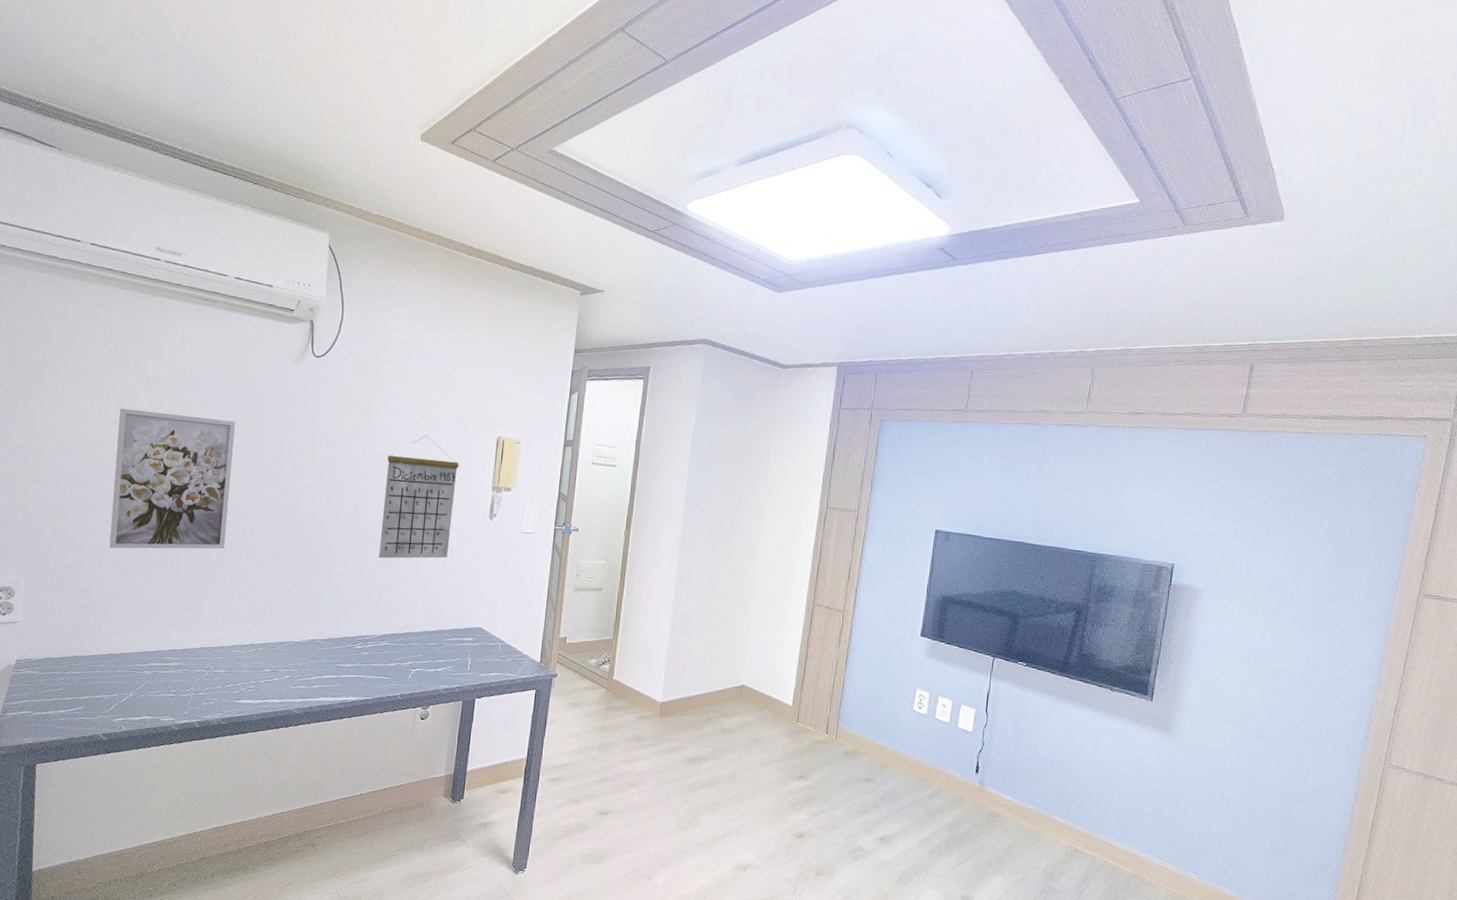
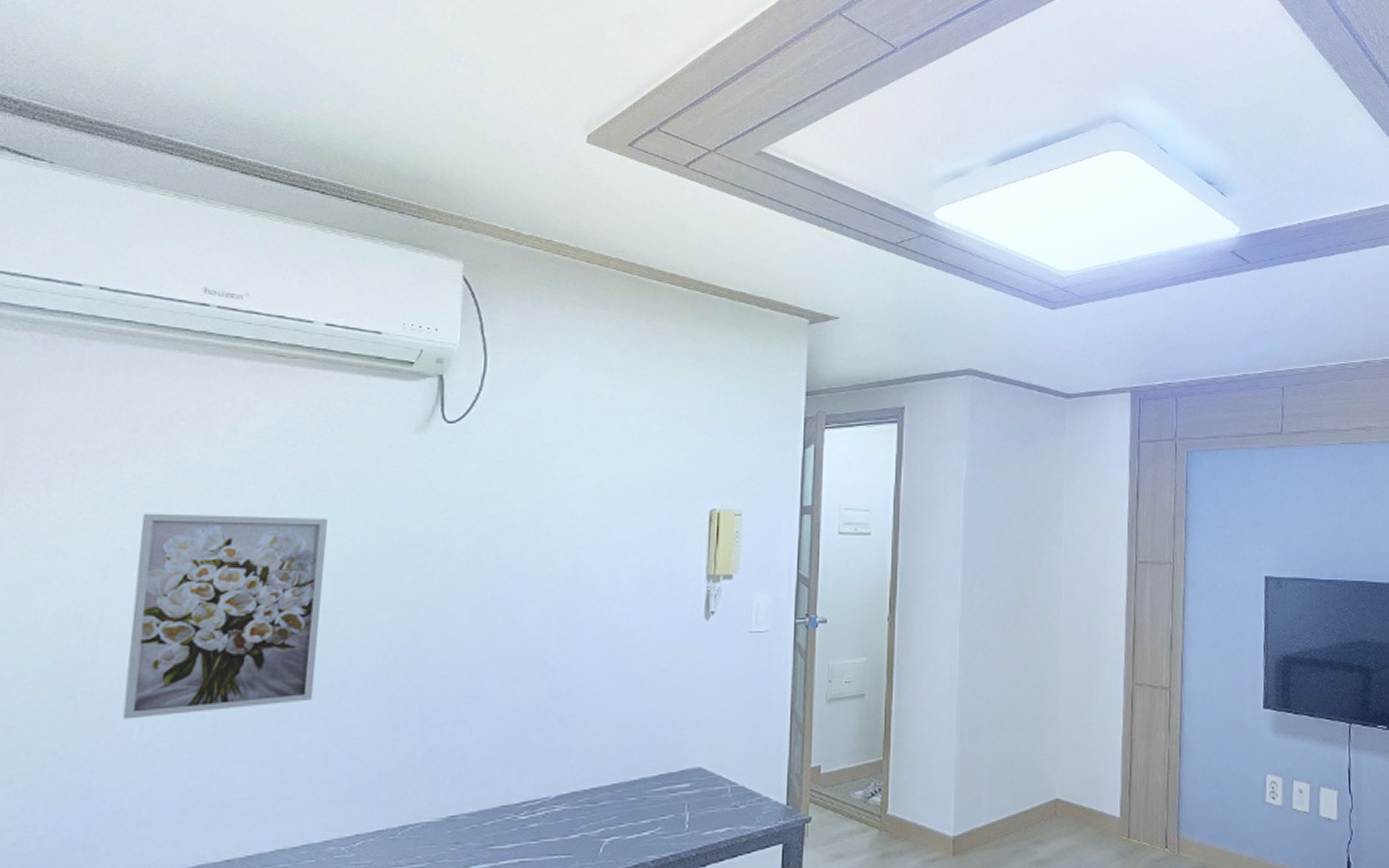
calendar: present [378,436,459,559] -> none [549,516,659,689]

